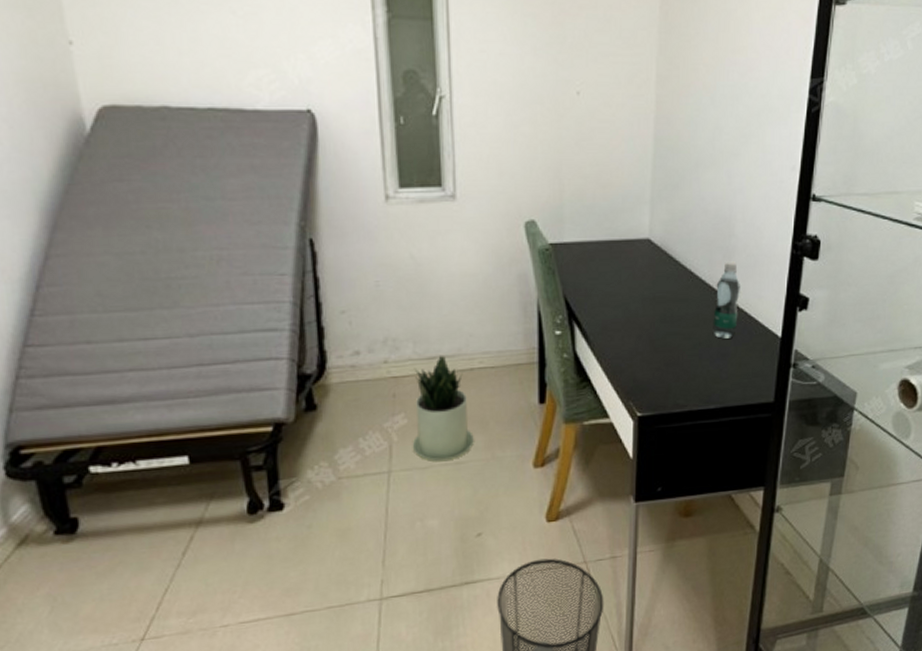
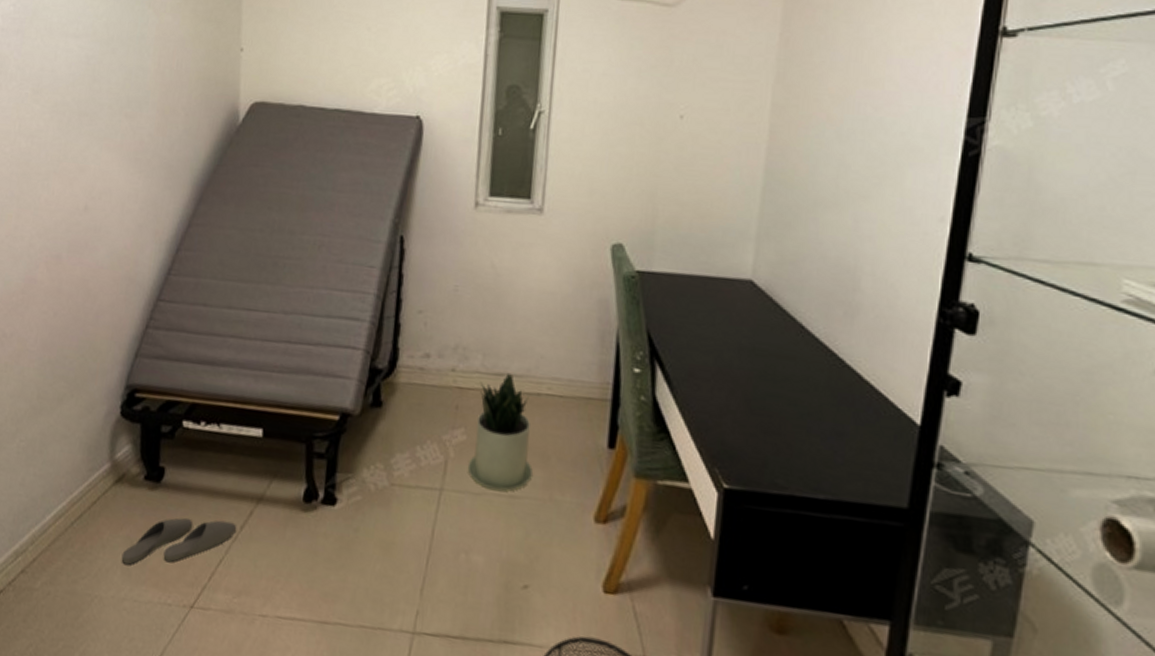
slippers: none [45,551,179,621] -> present [121,517,237,565]
bottle: present [713,261,740,340] -> none [826,320,866,416]

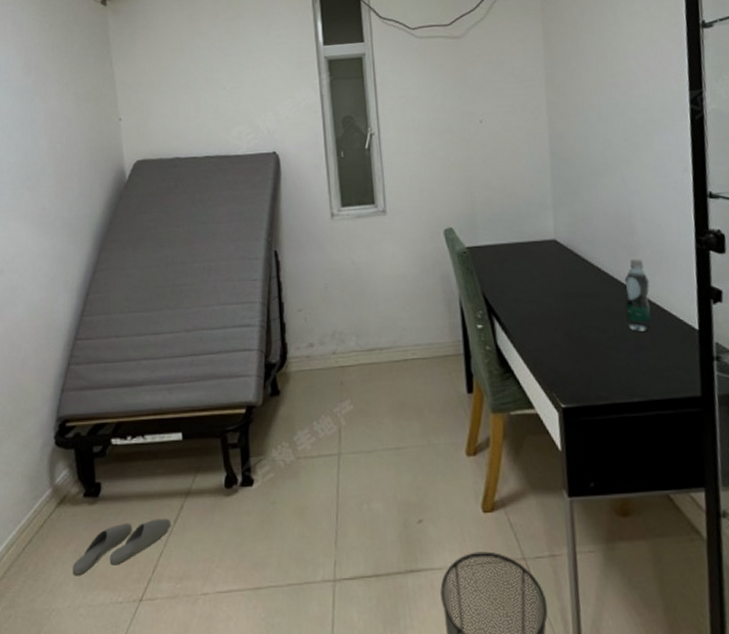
planter: present [467,372,533,492] -> none [357,347,411,447]
bottle: none [826,320,866,416] -> present [625,257,651,333]

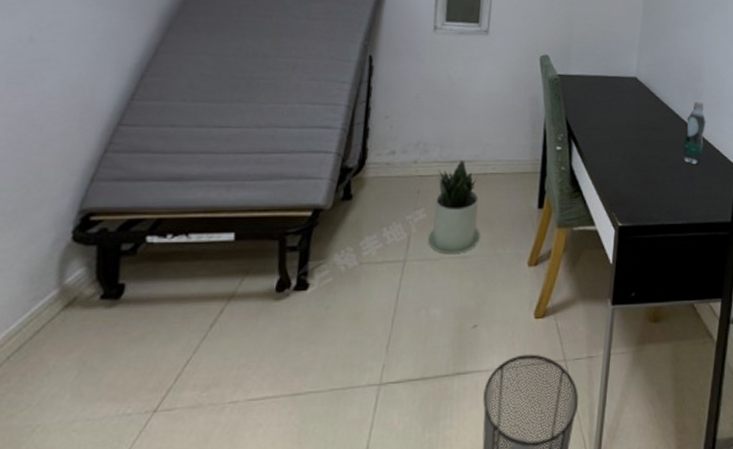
slippers: present [72,518,171,575] -> none [71,323,206,386]
planter: none [357,347,411,447] -> present [427,159,481,255]

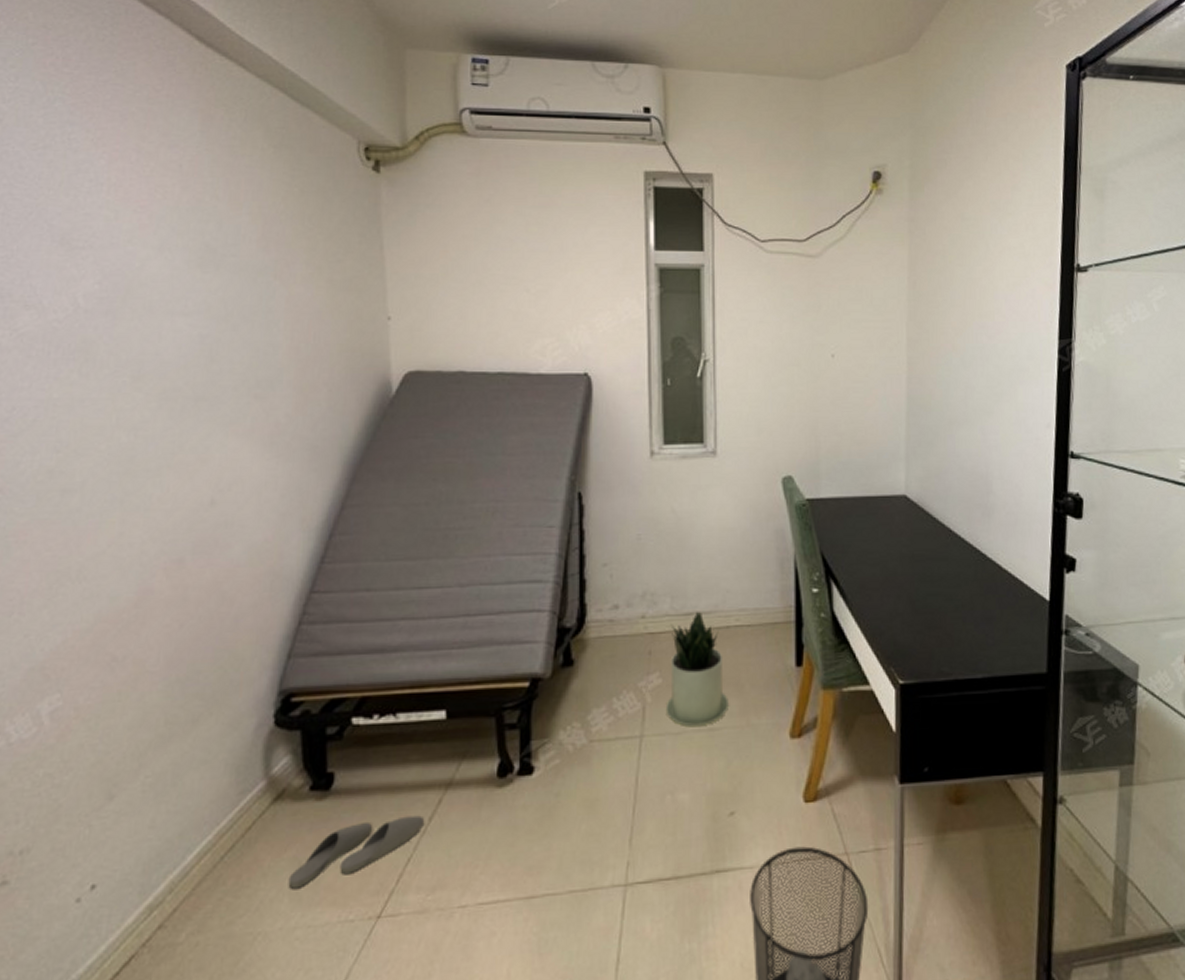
slippers: none [71,323,206,386] -> present [288,815,425,889]
bottle: present [683,100,706,165] -> none [975,519,1002,602]

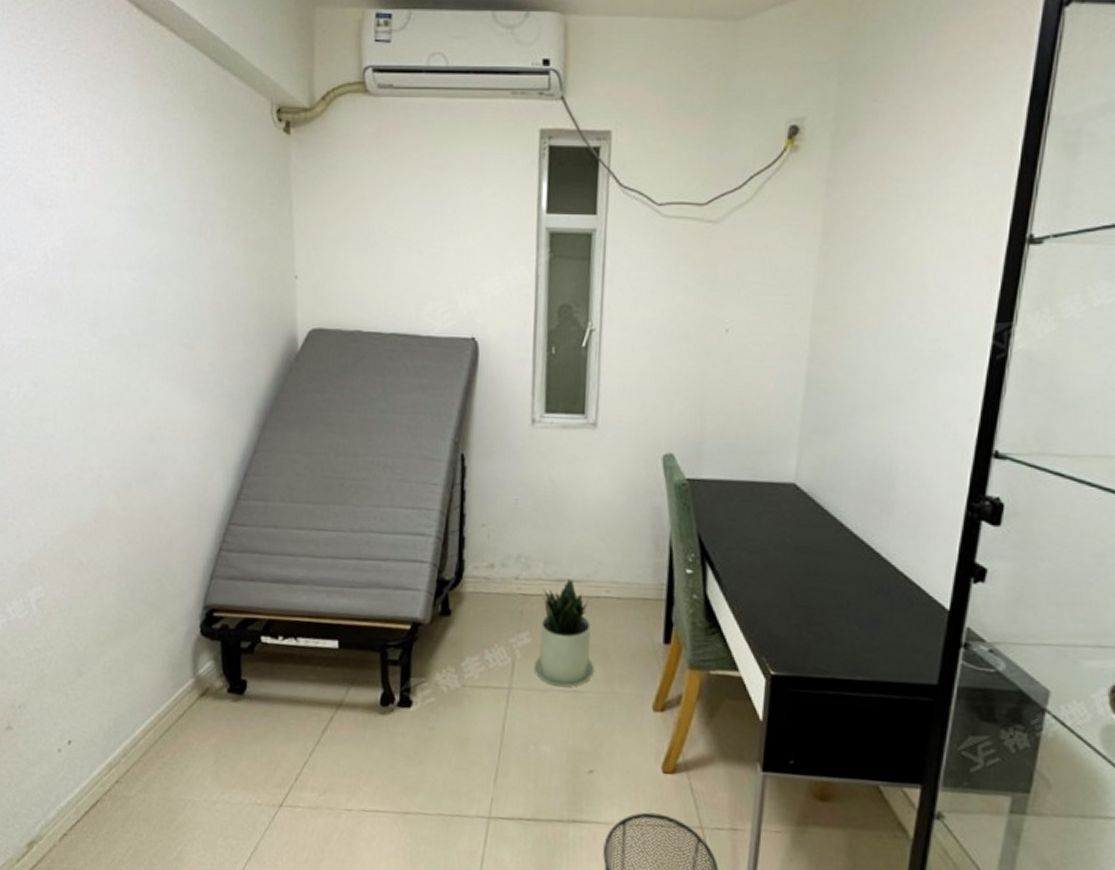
slippers: present [288,815,425,889] -> none [211,725,319,771]

